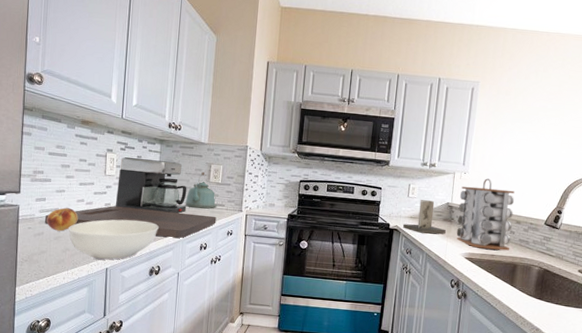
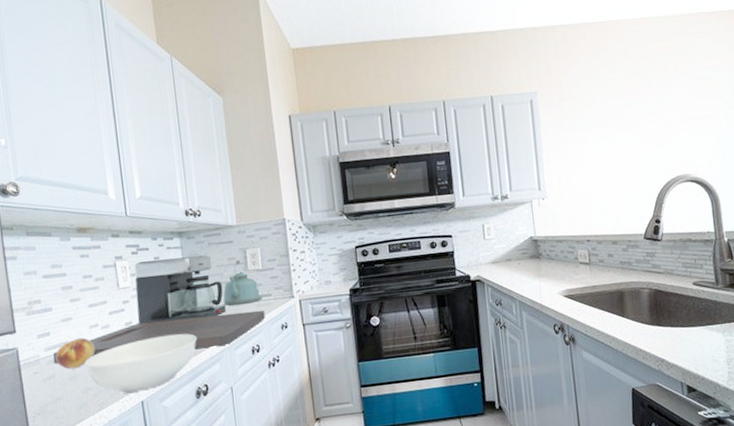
paper towel roll: present [402,200,447,235] -> none [485,238,537,279]
spice rack: present [456,178,515,251] -> none [542,199,612,282]

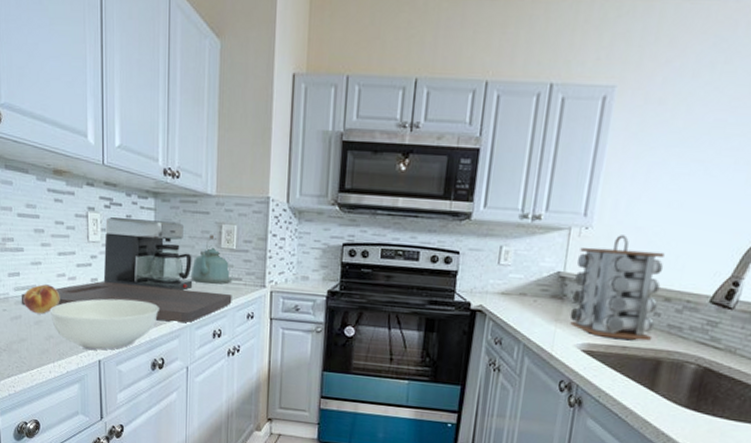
spice rack: none [542,199,612,282] -> present [570,235,665,341]

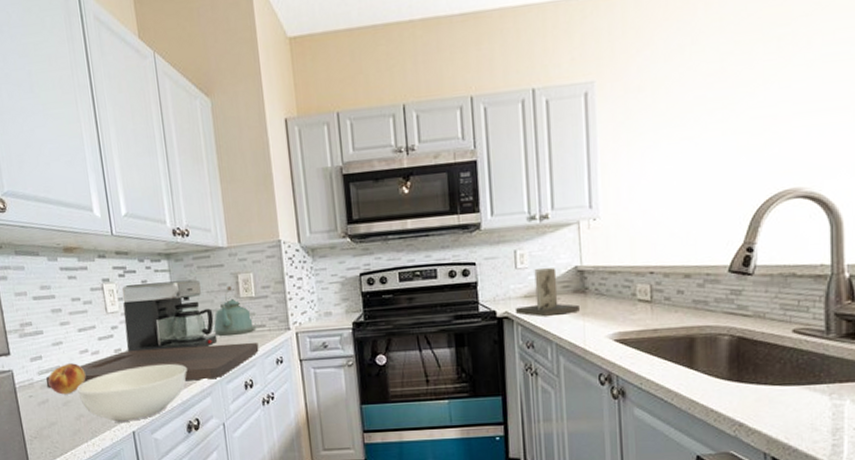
paper towel roll: none [489,268,555,318] -> present [514,268,581,318]
spice rack: present [570,235,665,341] -> none [591,220,681,324]

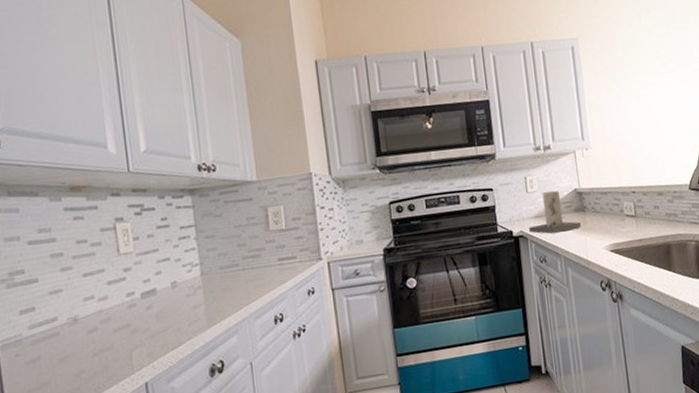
cutting board: present [45,342,259,388] -> none [38,274,290,343]
fruit: present [48,363,86,395] -> none [41,312,90,350]
bowl: present [76,363,187,422] -> none [77,303,211,375]
coffee maker: present [121,280,218,352] -> none [137,215,245,295]
kettle: present [213,286,257,337] -> none [241,220,287,272]

